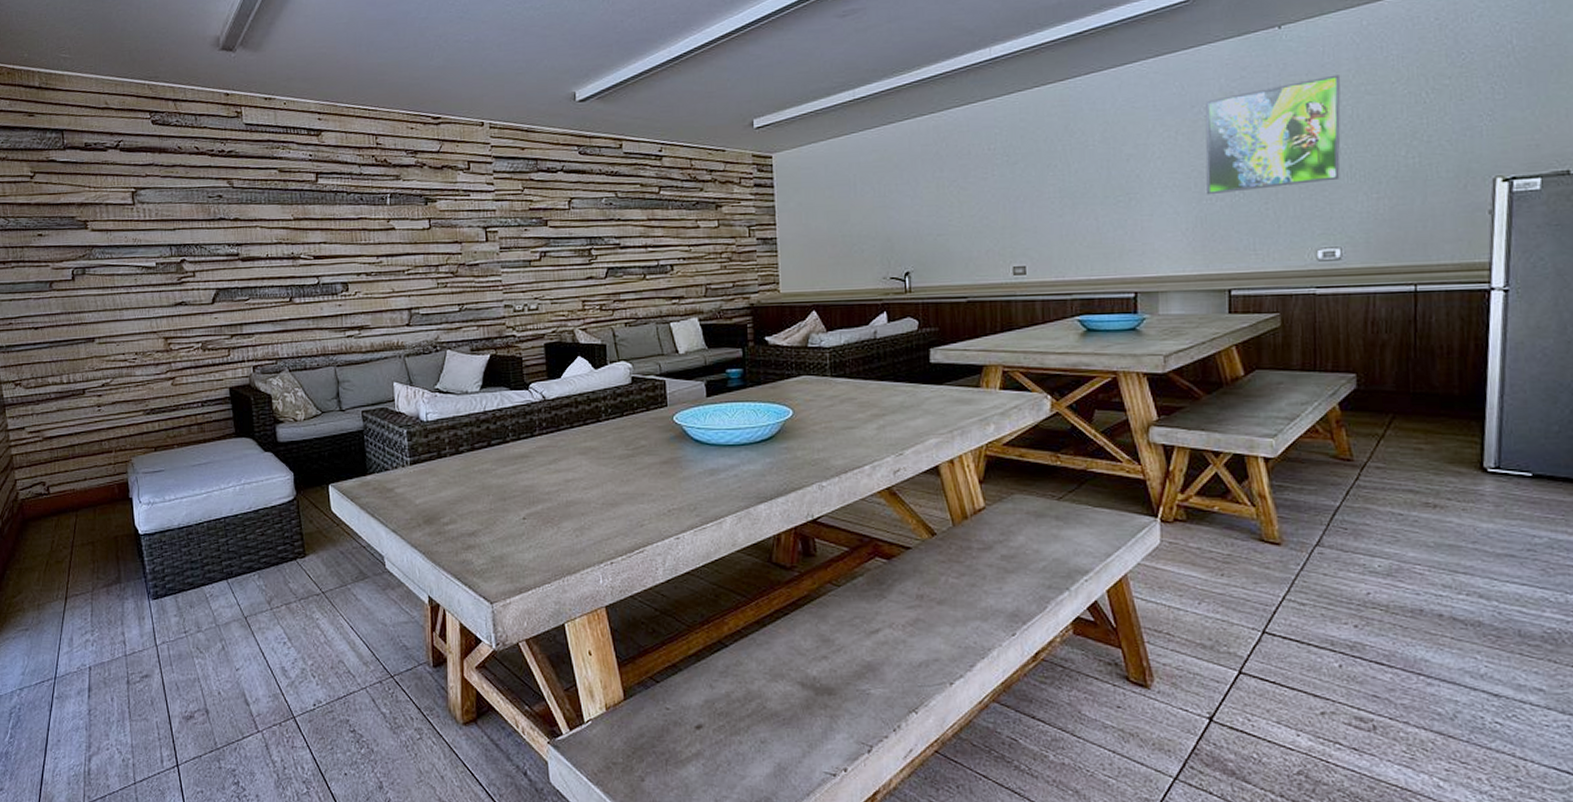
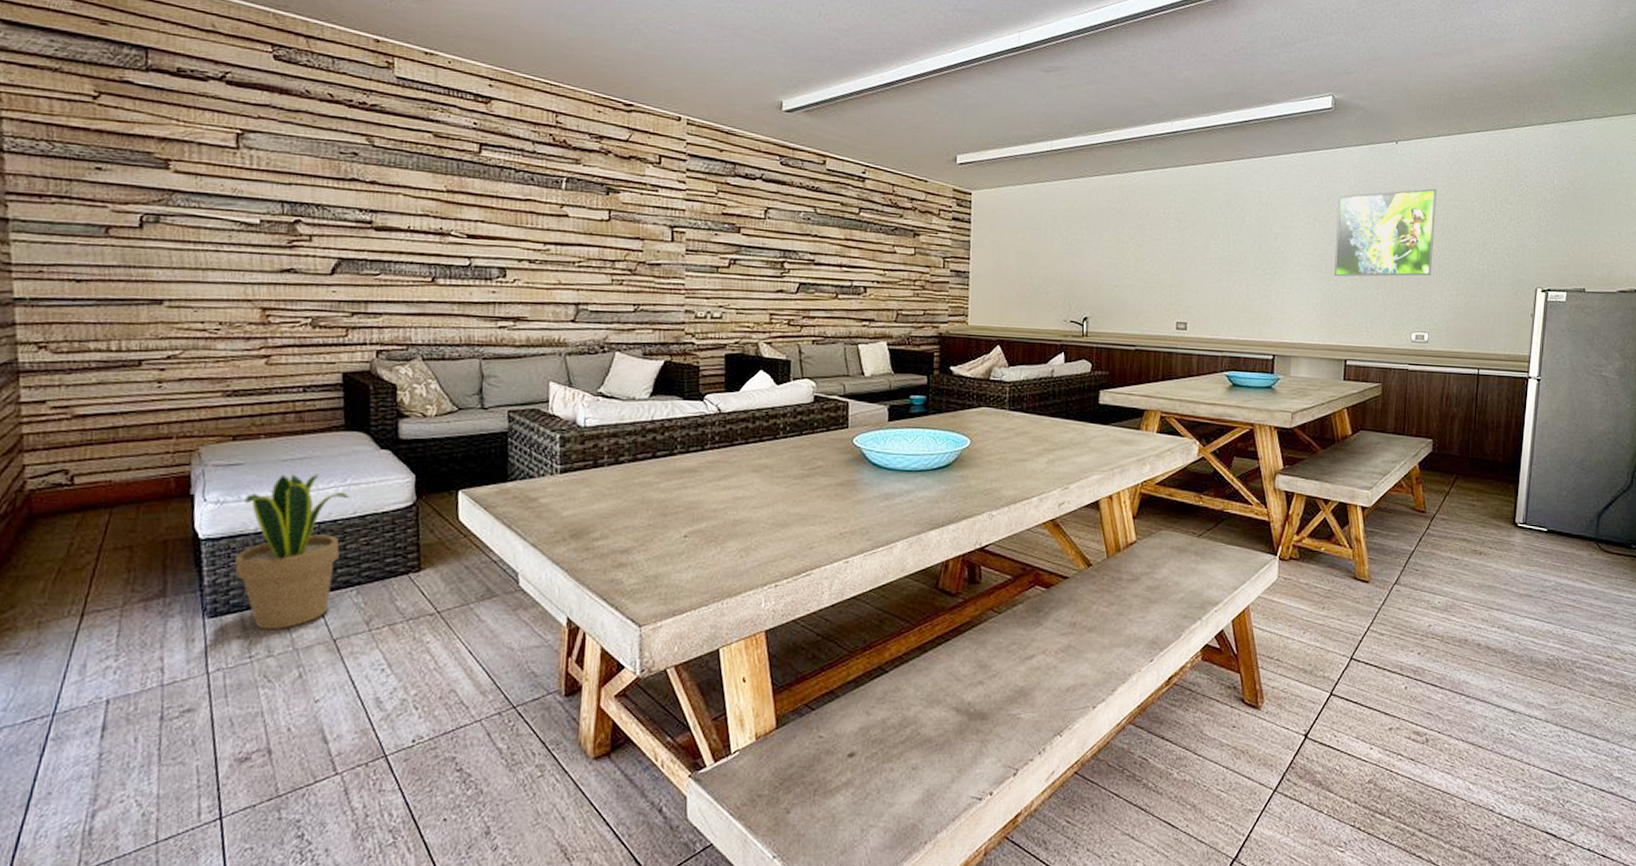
potted plant: none [167,475,245,610] -> present [235,473,349,630]

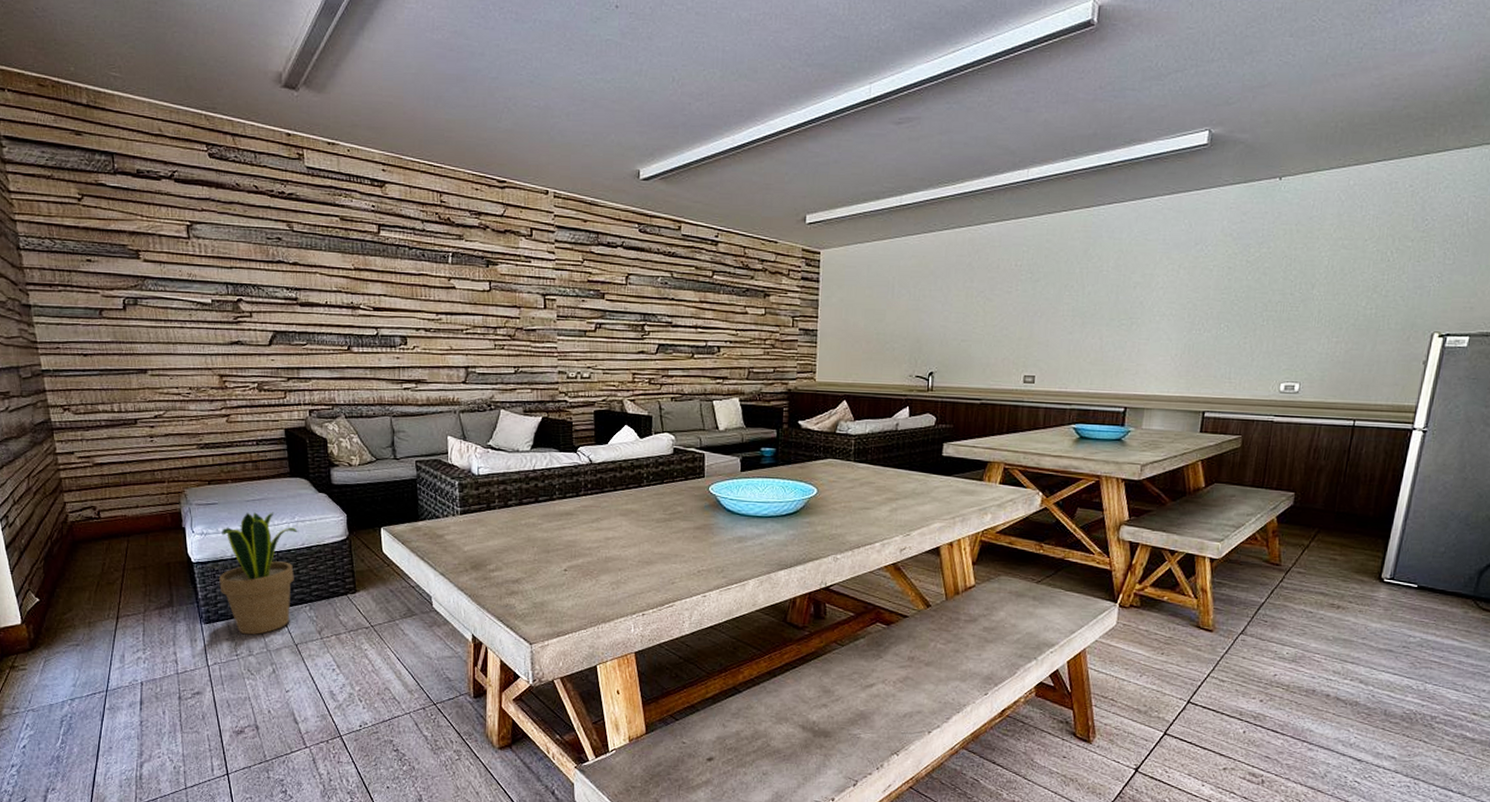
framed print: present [1334,188,1438,277] -> none [1197,227,1324,326]

